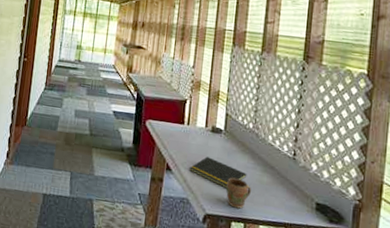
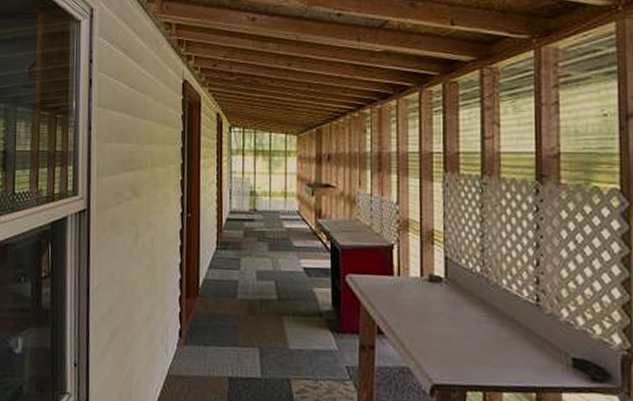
notepad: present [189,157,247,189] -> none [406,313,480,351]
mug: present [226,177,251,209] -> none [456,335,487,374]

